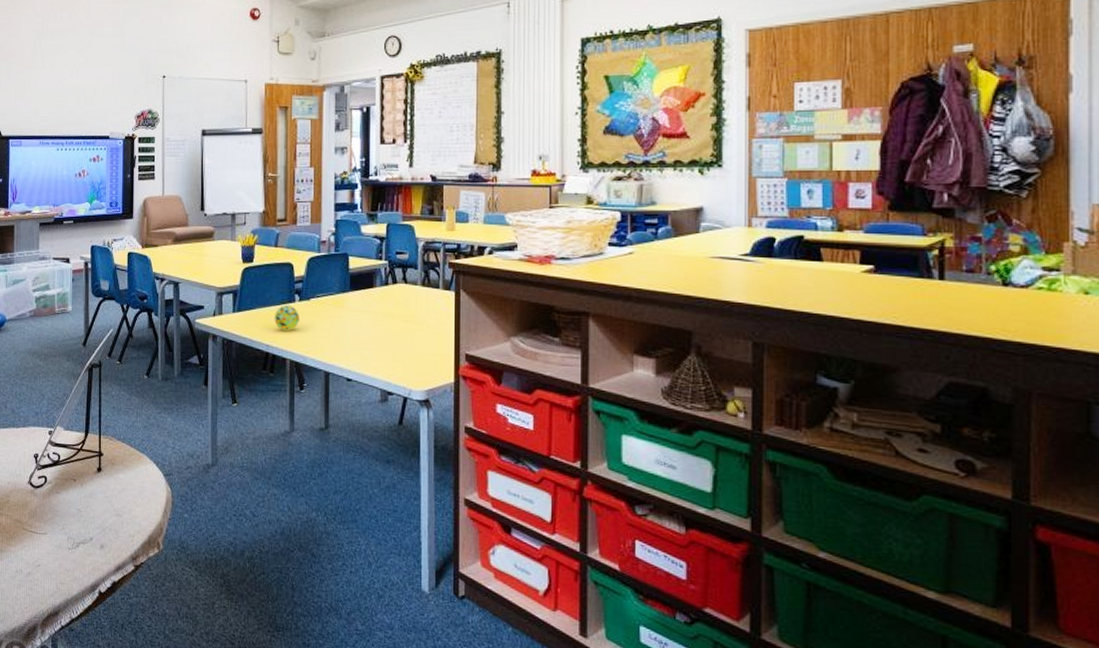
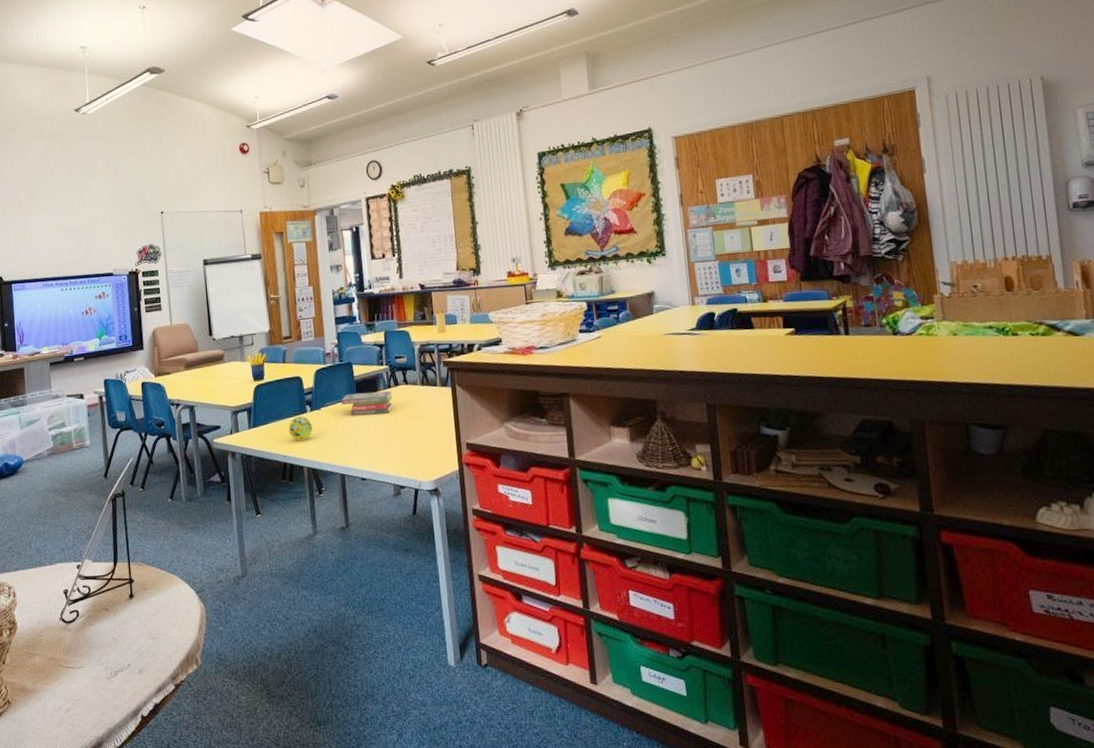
books: none [333,286,389,313] -> present [341,391,393,416]

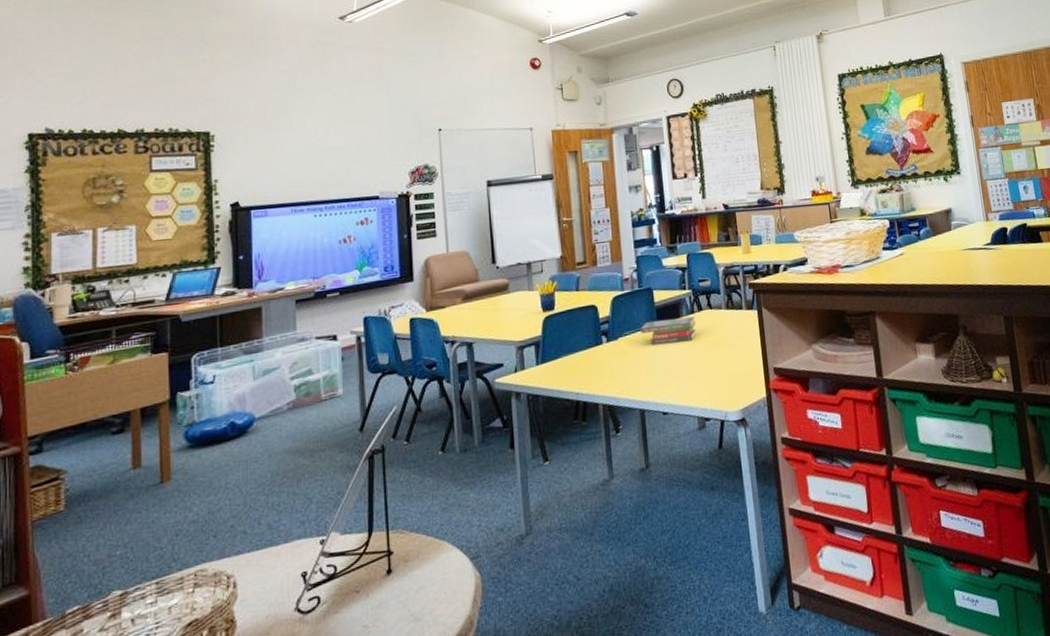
toy ball: present [288,416,312,441] -> none [581,348,609,376]

